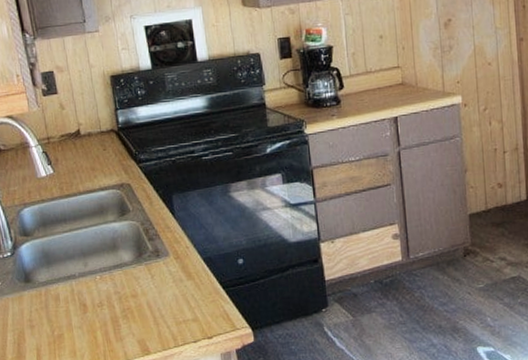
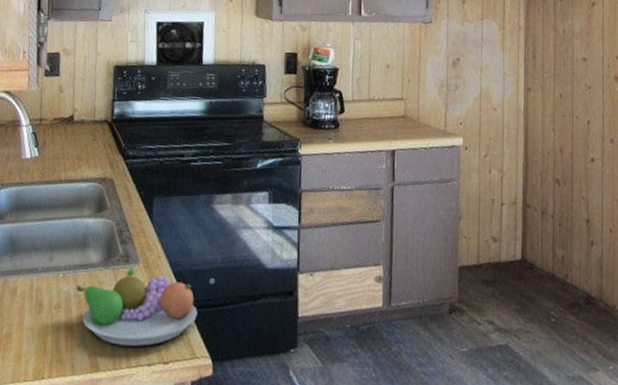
fruit bowl: none [115,260,232,330] -> present [76,266,198,347]

